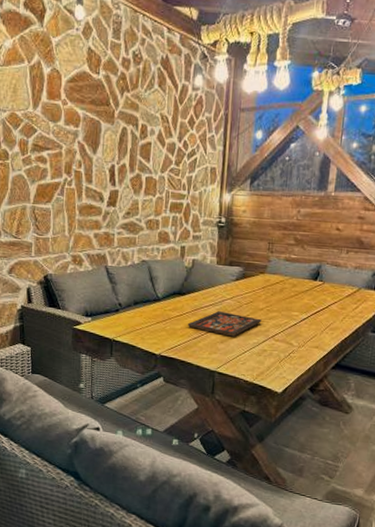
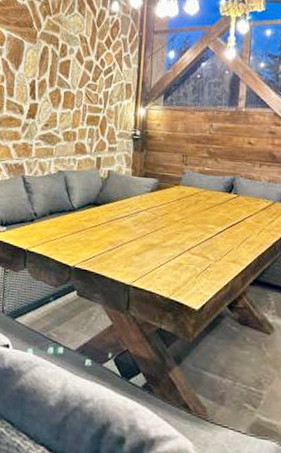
board game: present [187,311,262,337] -> none [102,222,177,250]

